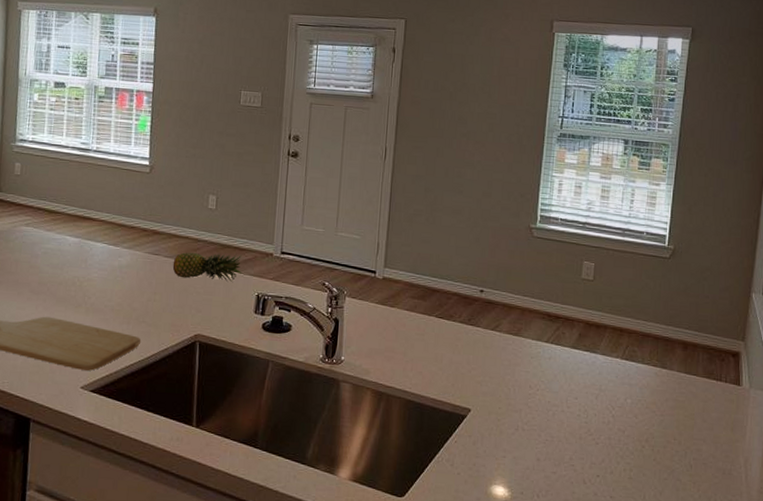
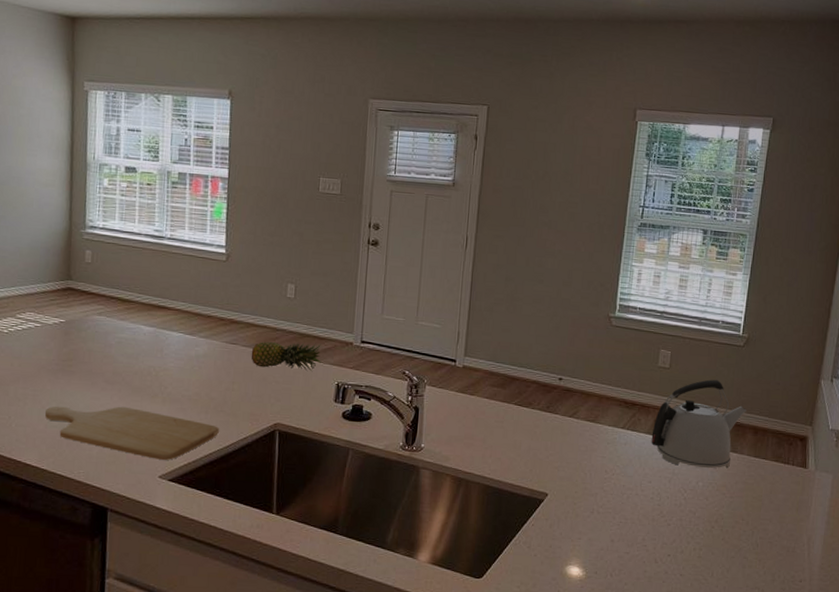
kettle: none [576,292,675,385] -> present [651,379,747,469]

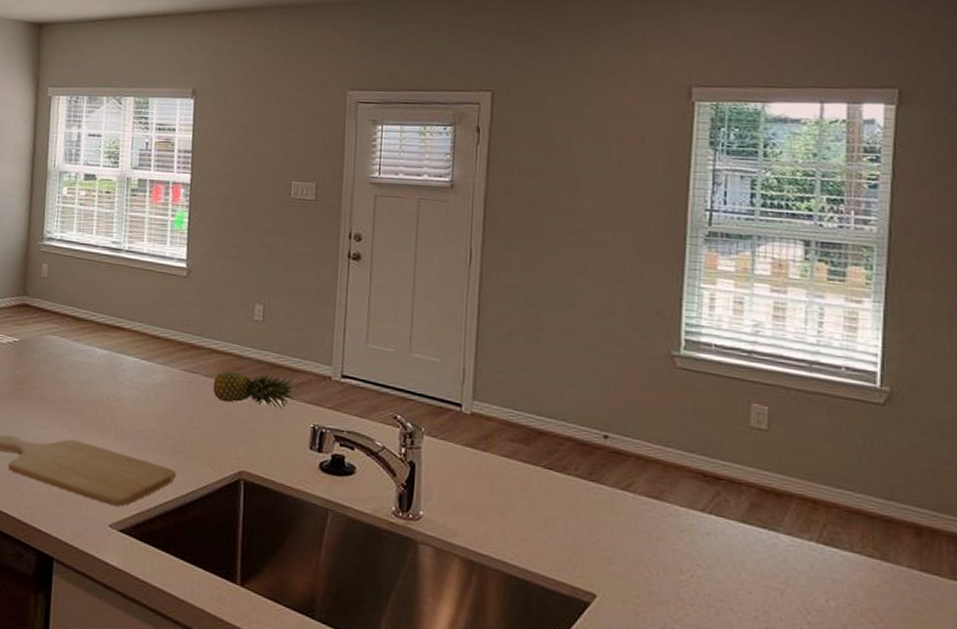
kettle: present [651,379,747,469] -> none [747,450,899,585]

